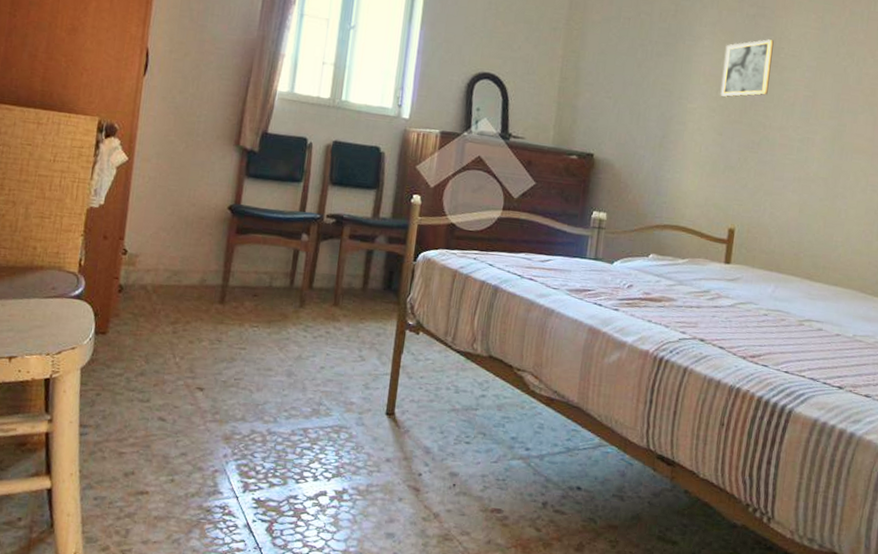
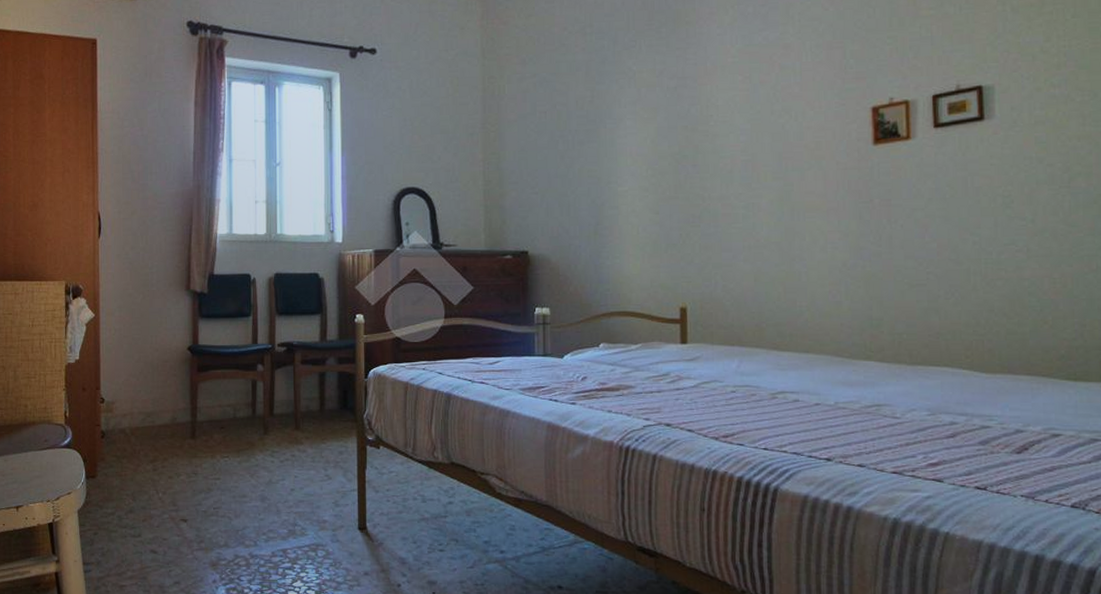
wall art: present [720,39,774,97] -> none [650,109,702,174]

